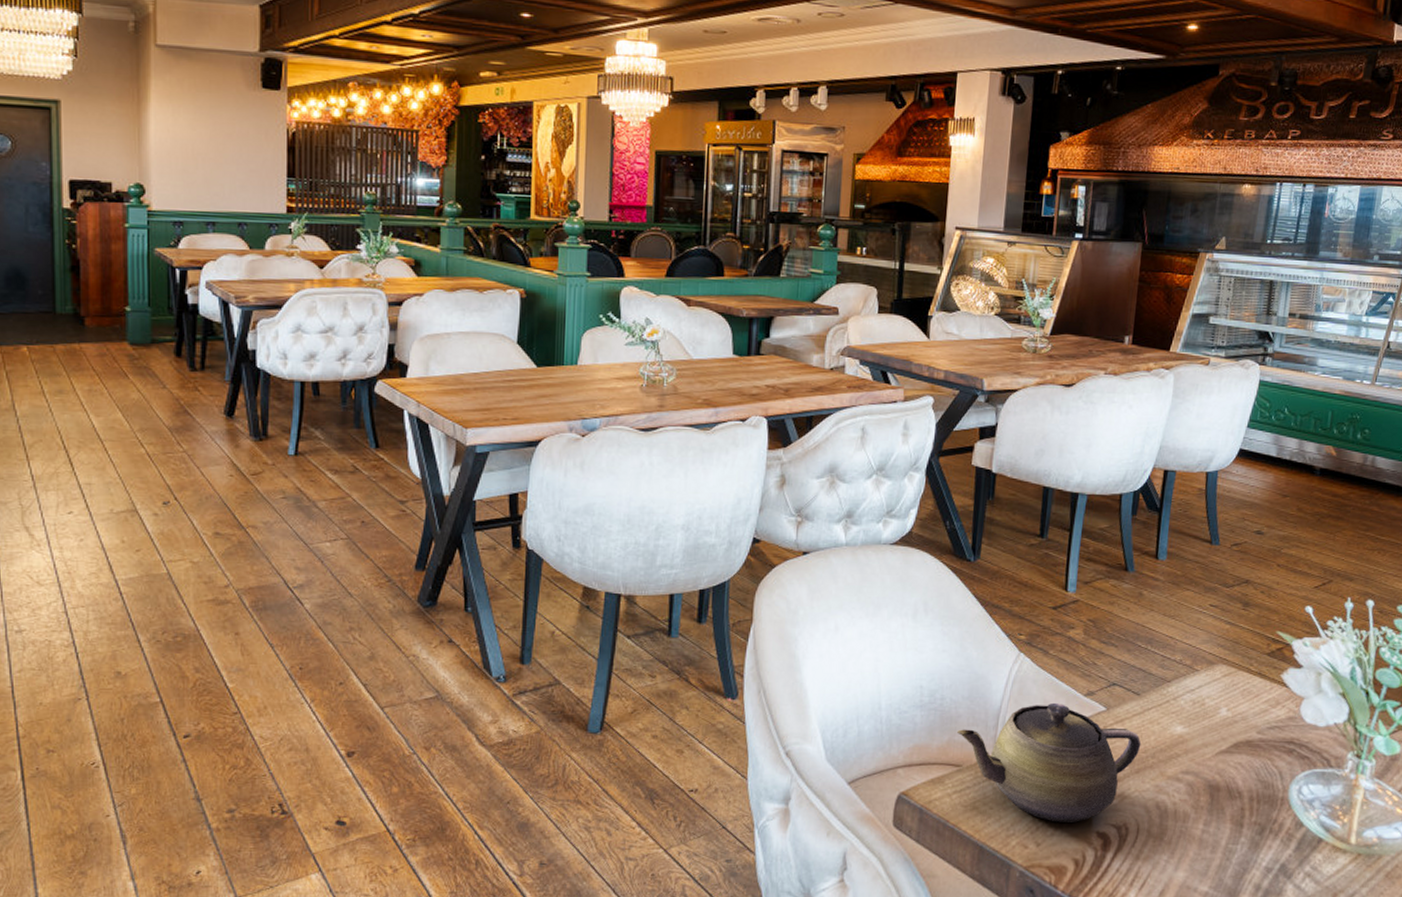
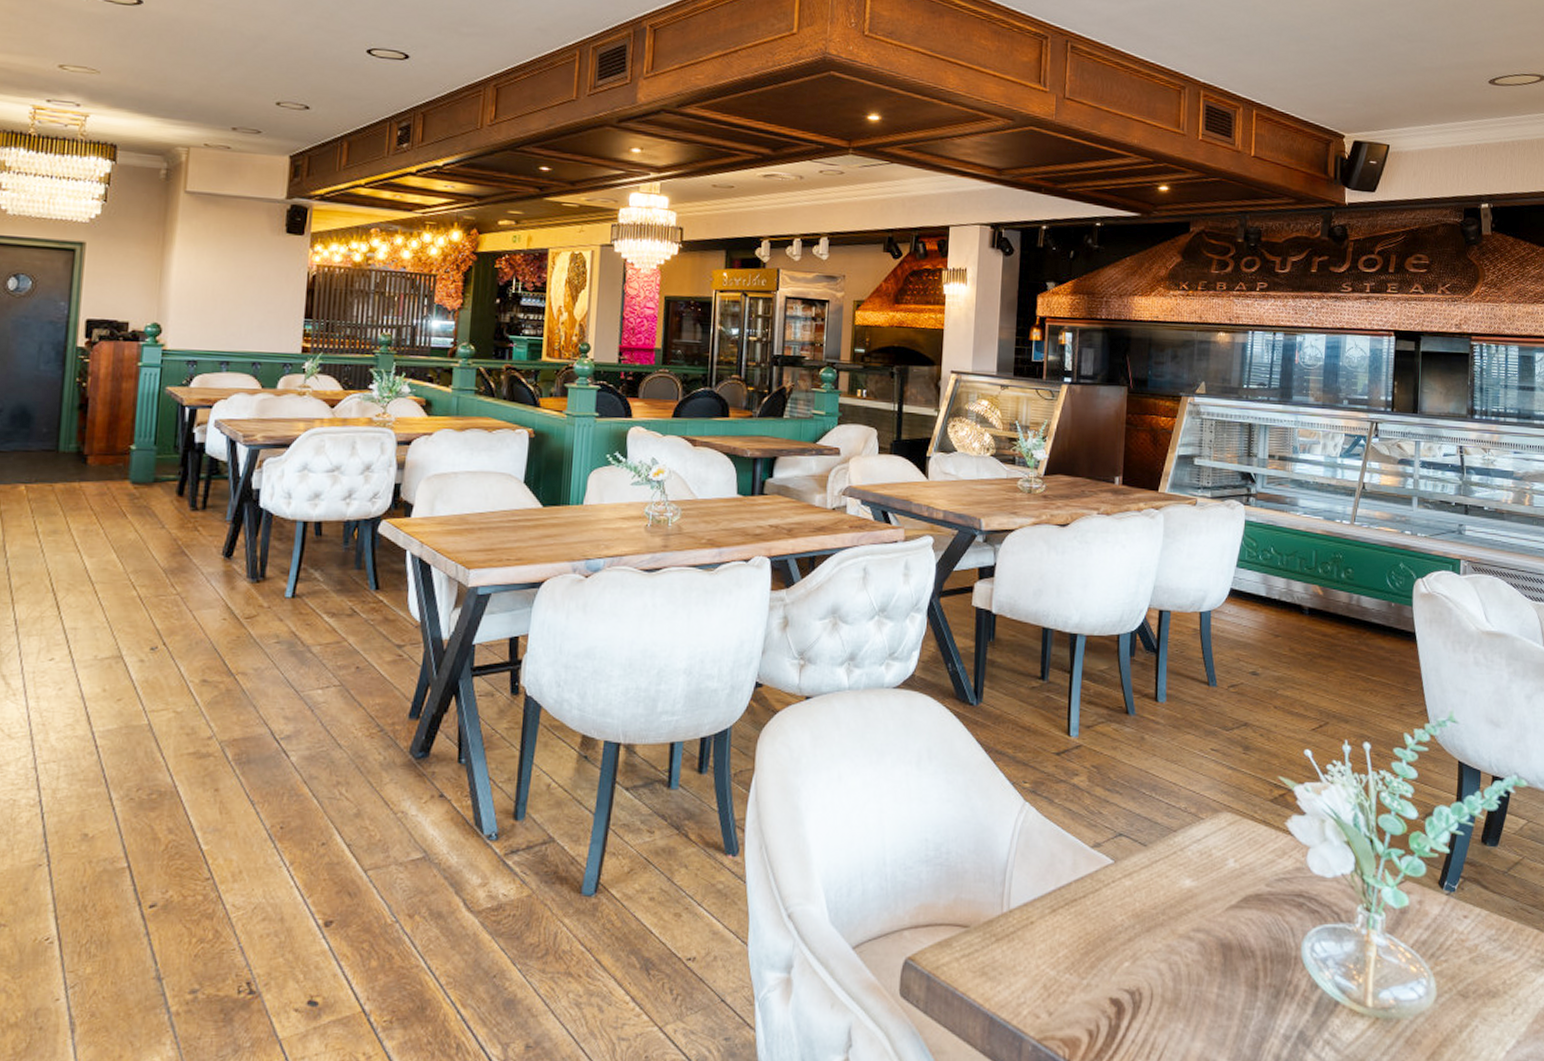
teapot: present [957,702,1141,822] -> none [964,855,1151,988]

